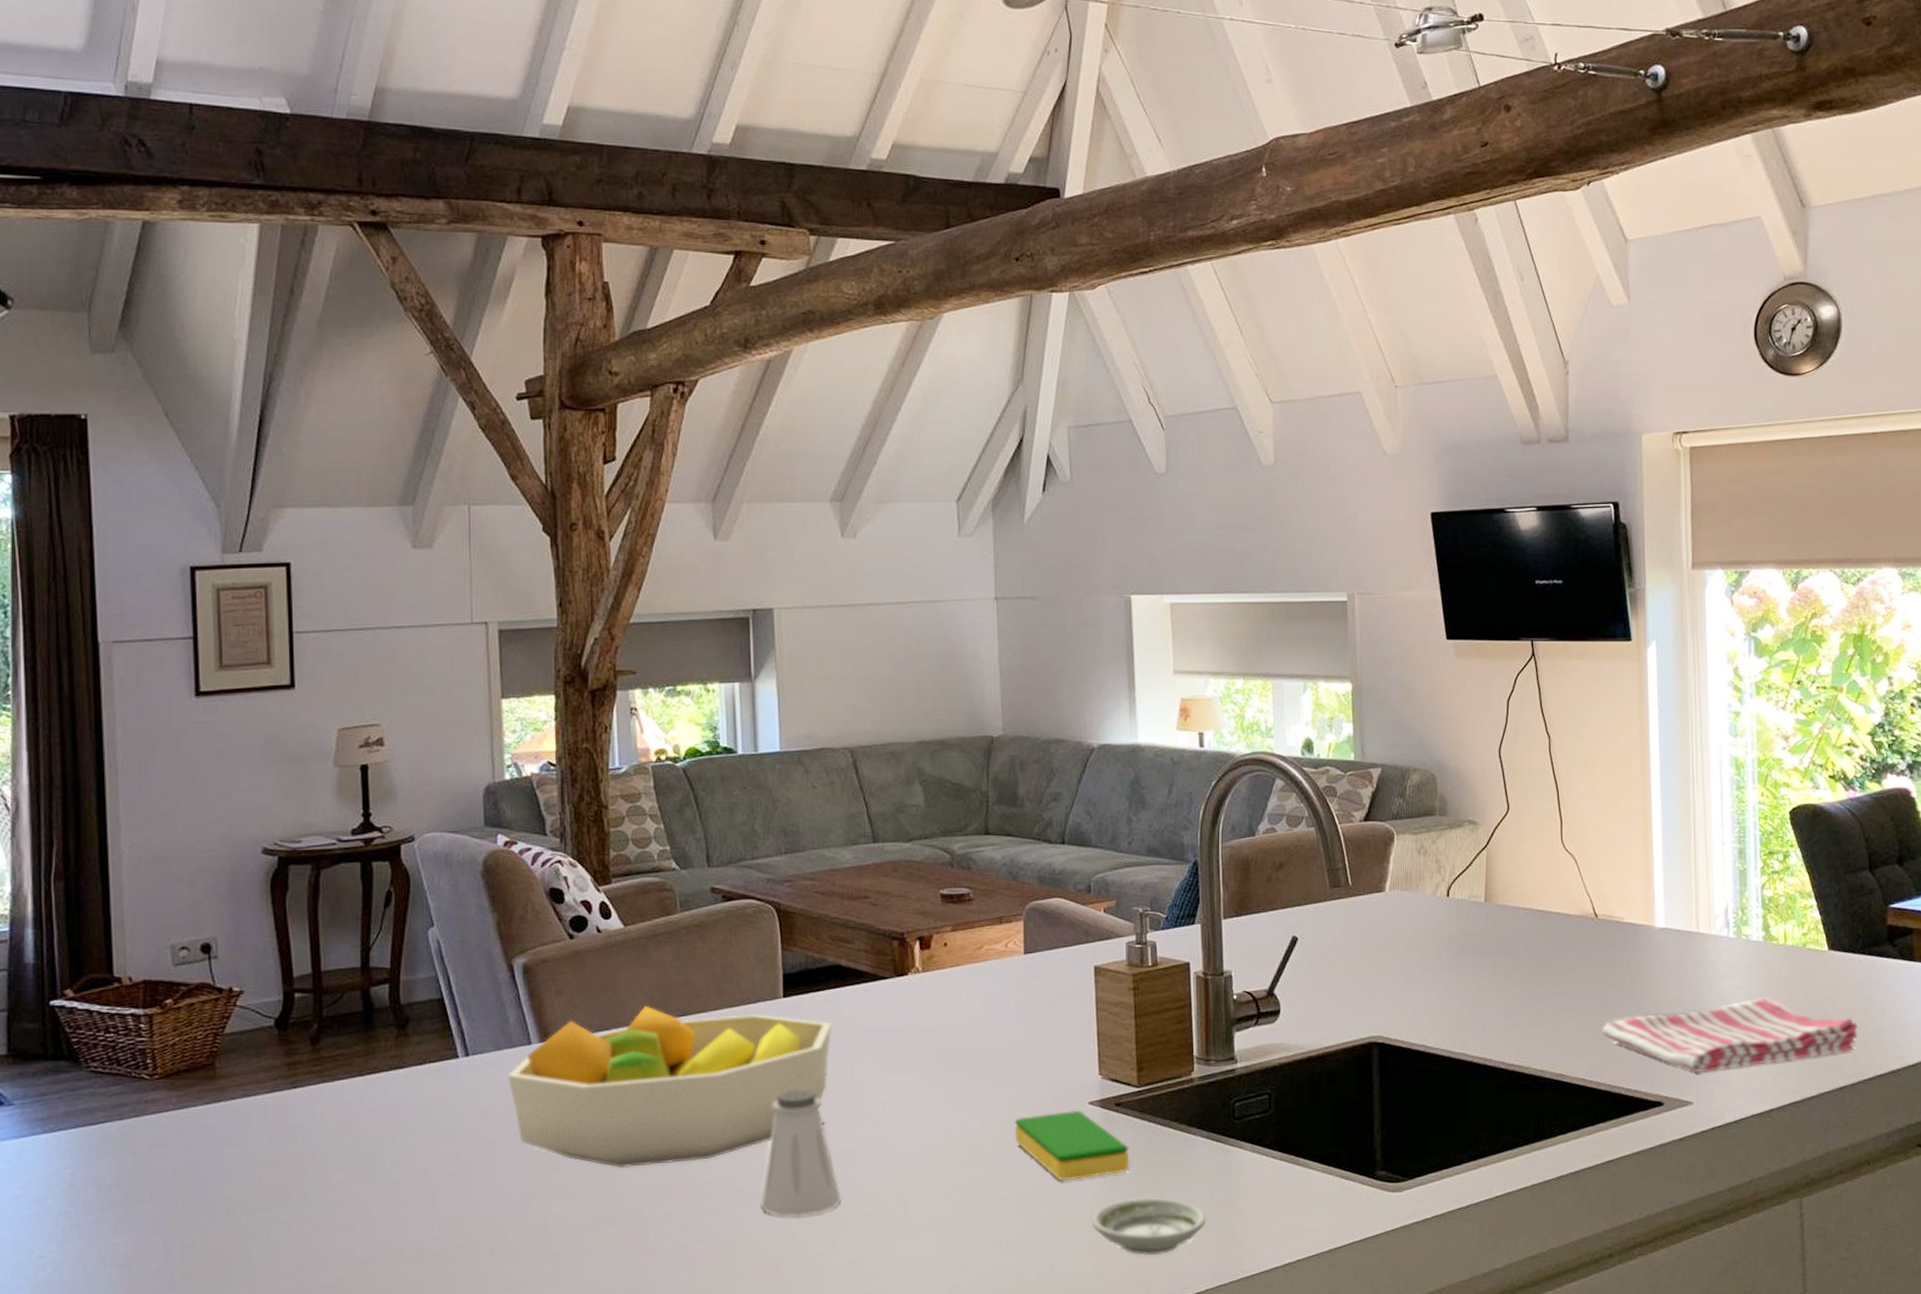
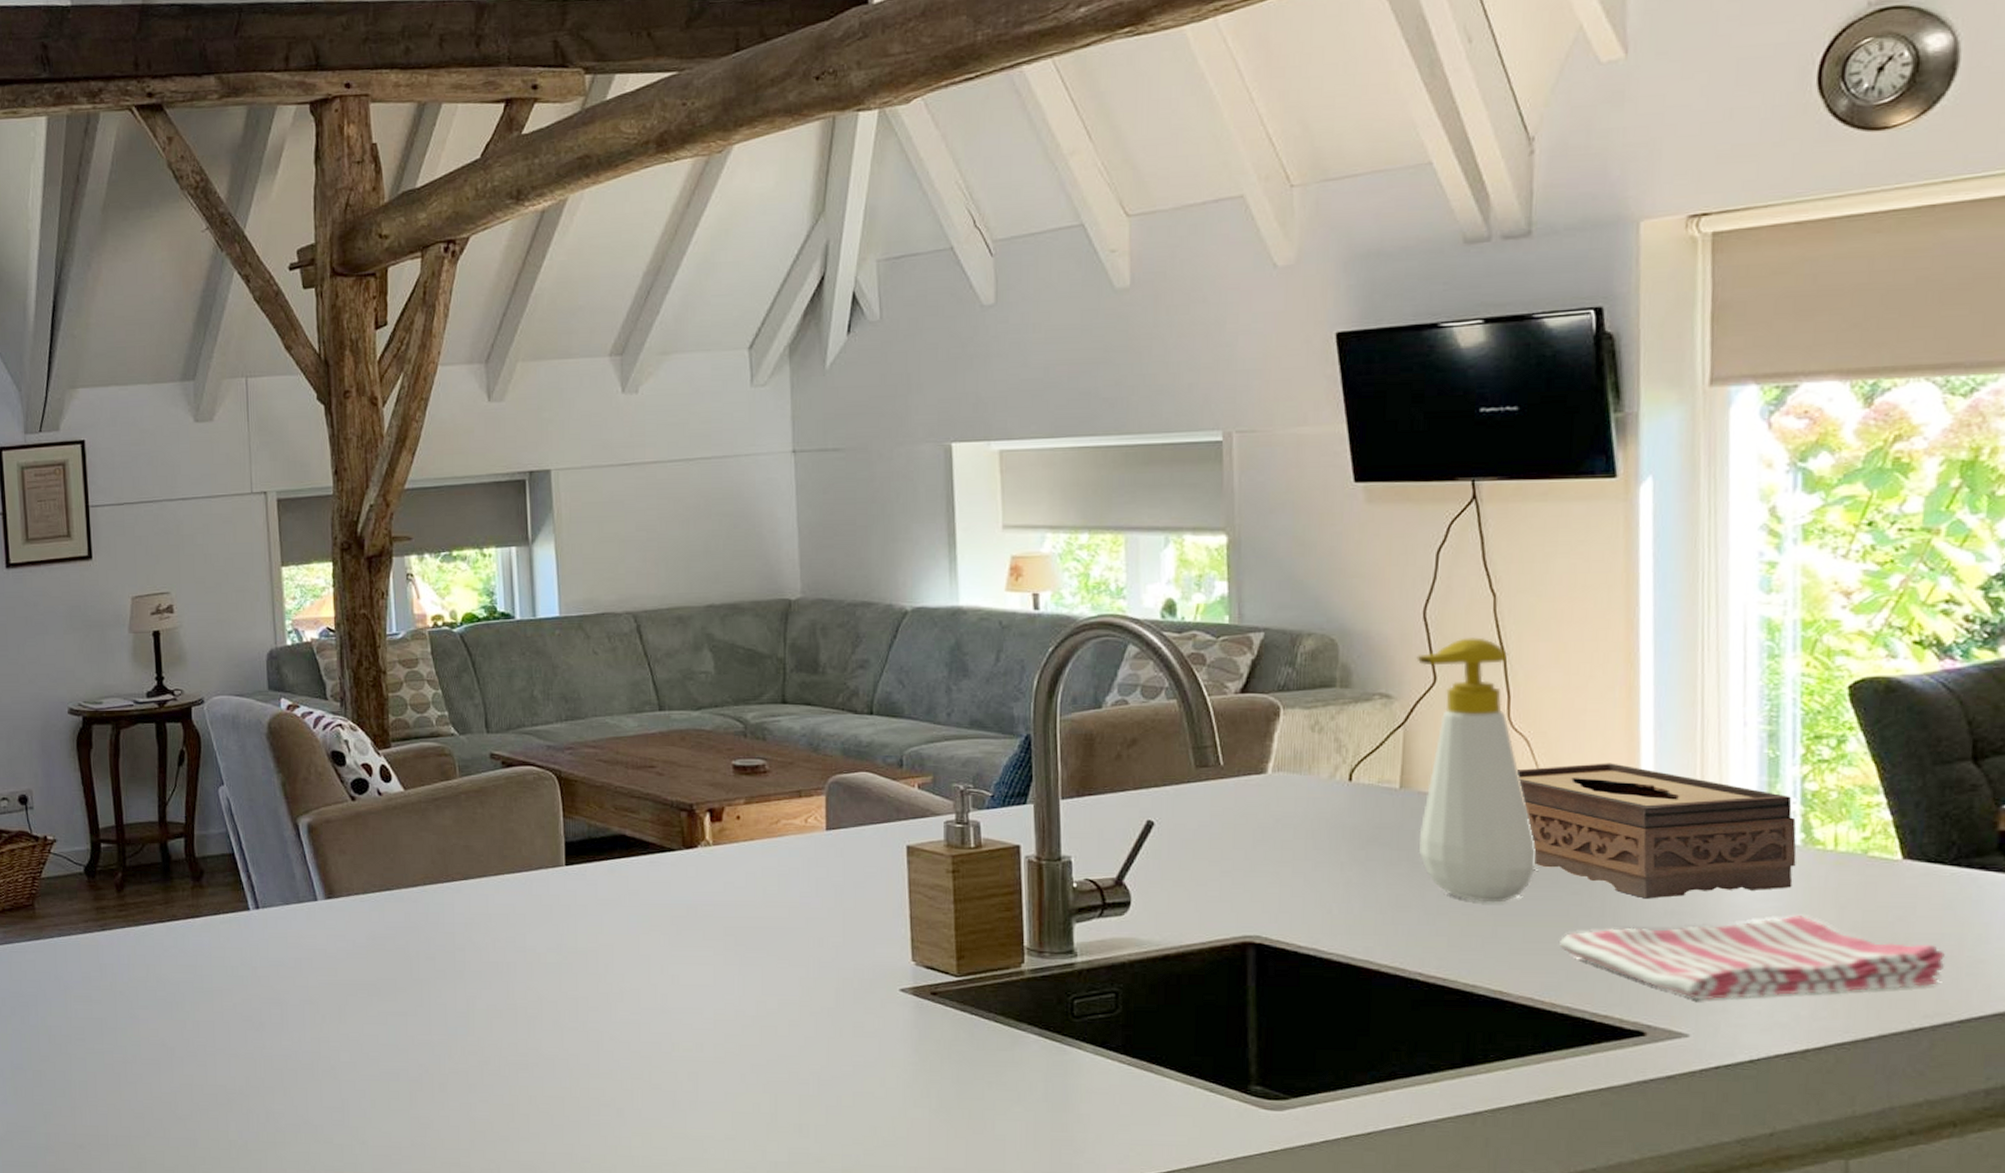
fruit bowl: present [508,1005,832,1168] -> none [296,868,617,1025]
saltshaker: present [761,1089,841,1218] -> none [545,958,628,1085]
dish sponge: present [1014,1110,1130,1181] -> none [815,996,947,1070]
saucer: present [1091,1197,1207,1255] -> none [903,1093,1038,1155]
soap bottle: none [1495,772,1585,998] -> present [1416,637,1537,903]
tissue box: none [1569,877,1760,990] -> present [1517,763,1797,899]

